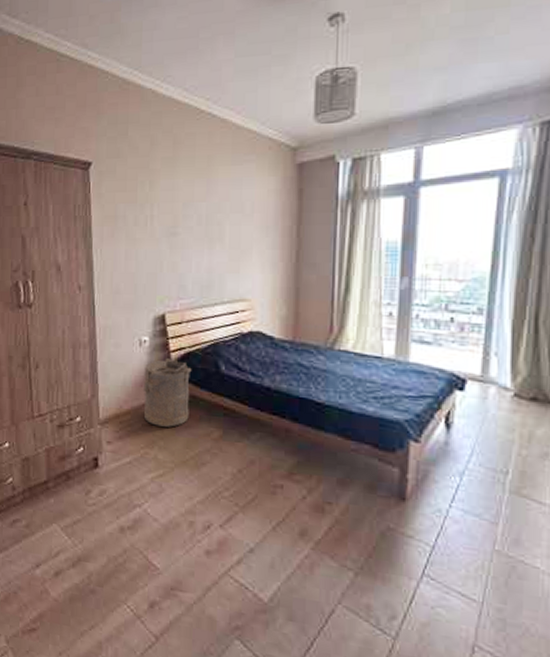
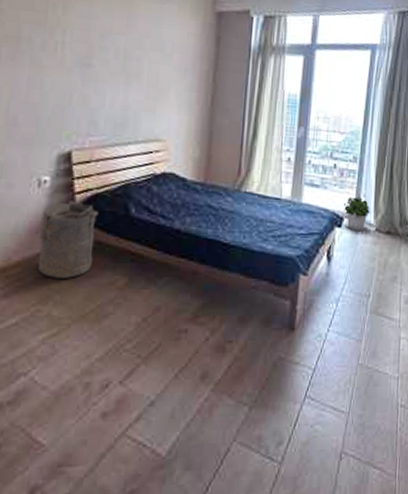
potted plant: none [466,355,505,396] -> present [344,196,370,232]

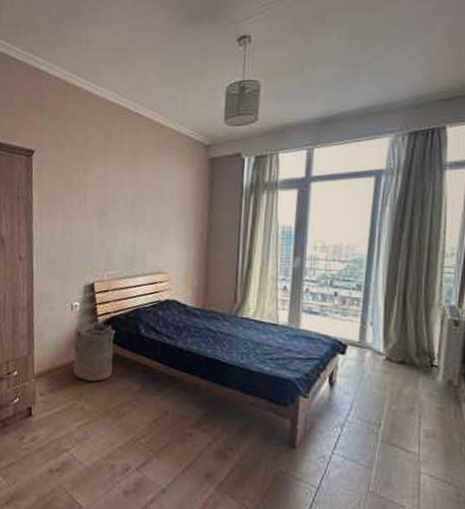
potted plant: present [344,196,370,232] -> none [347,324,379,360]

